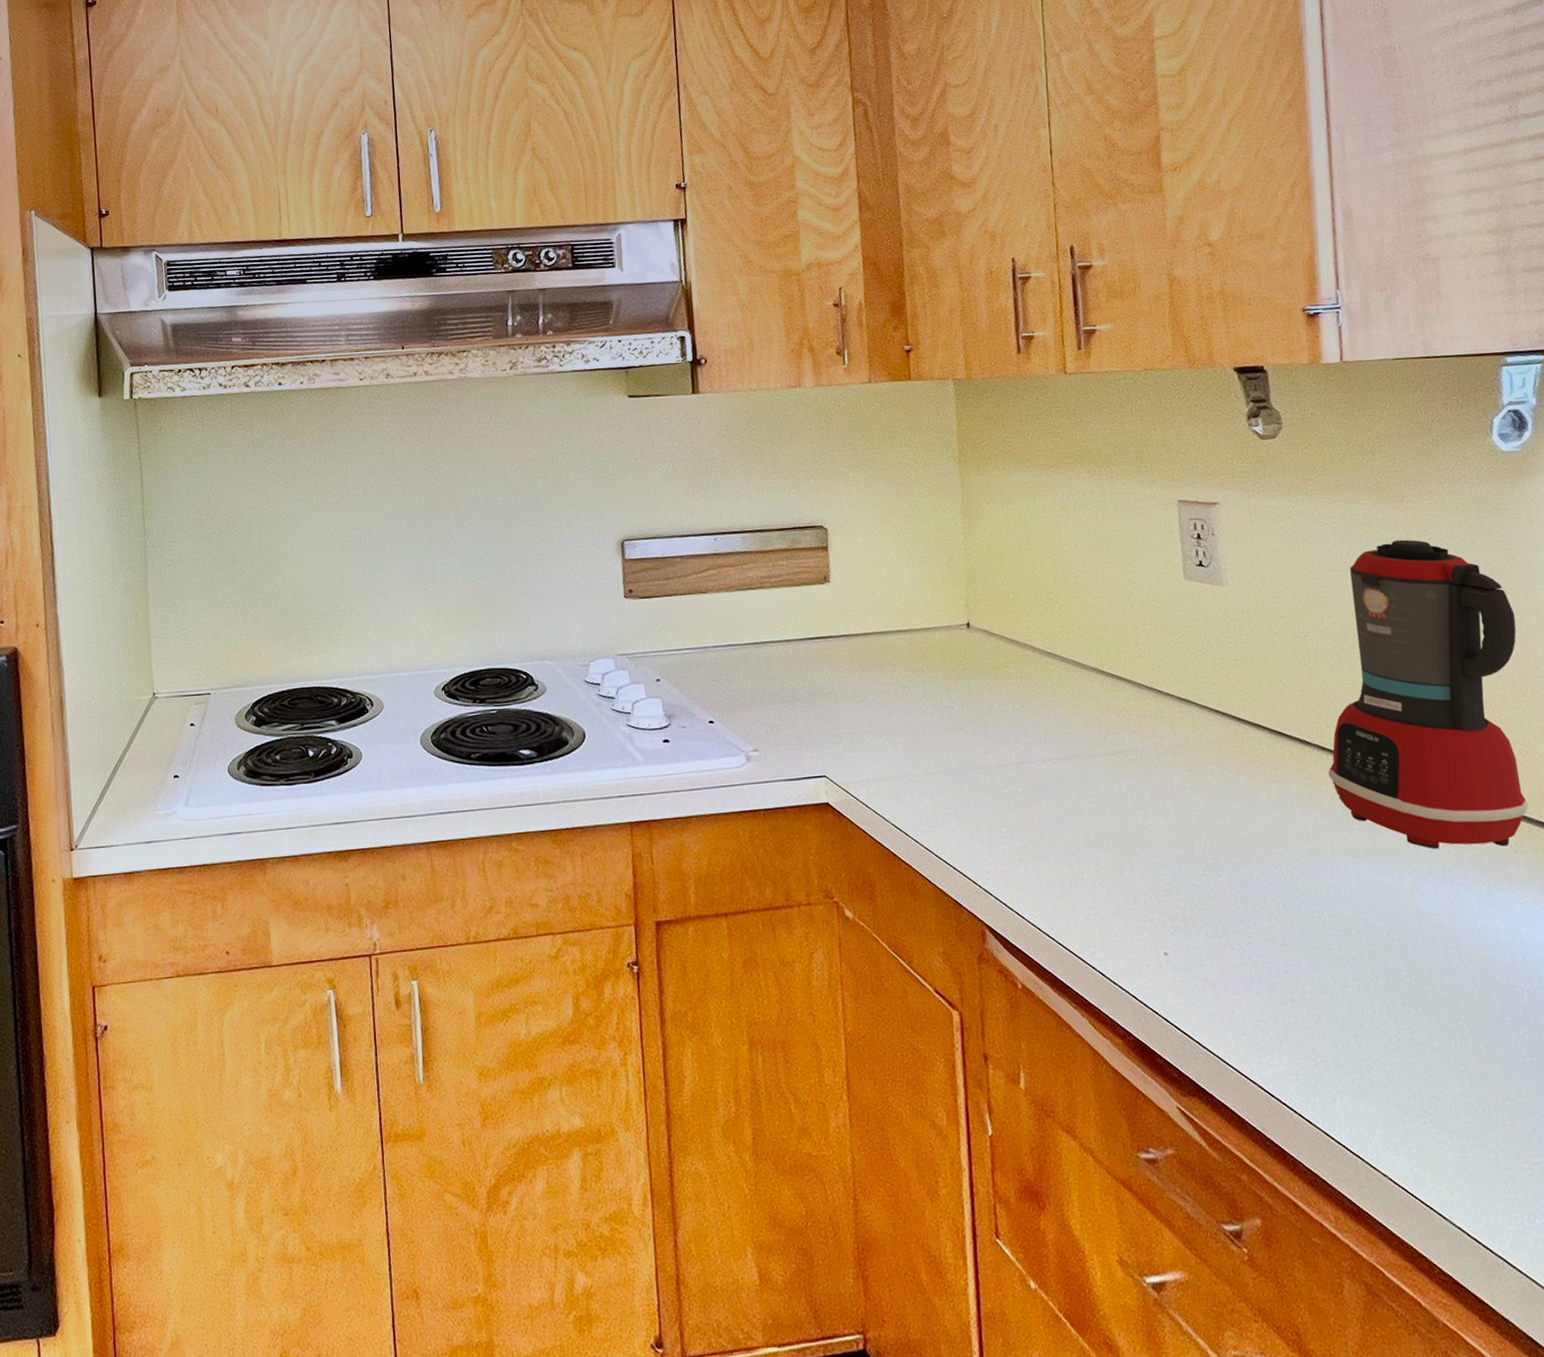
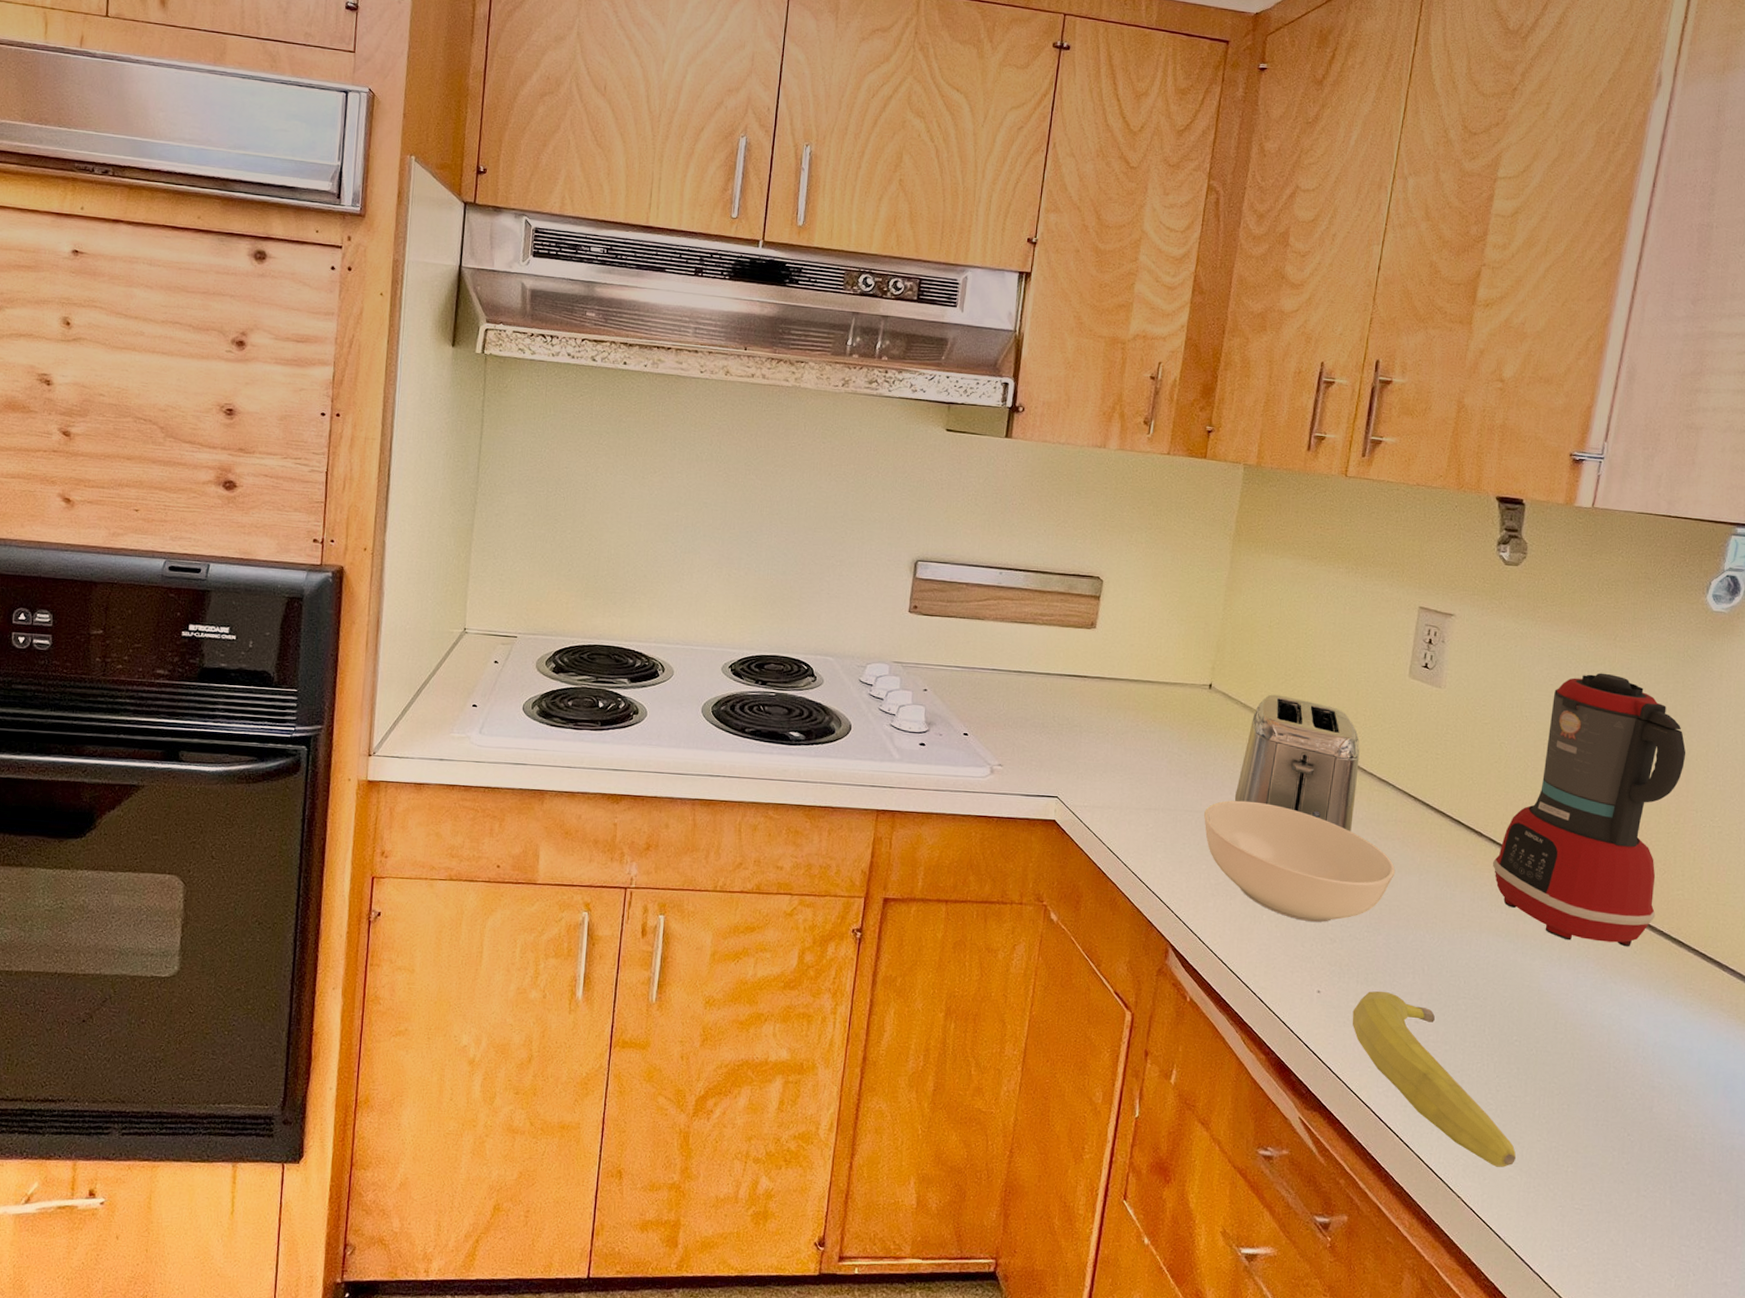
bowl: none [992,746,1221,874] -> present [1204,800,1396,923]
toaster: none [1021,622,1160,763] -> present [1235,694,1360,832]
fruit: none [1209,941,1440,1132] -> present [1352,991,1516,1167]

